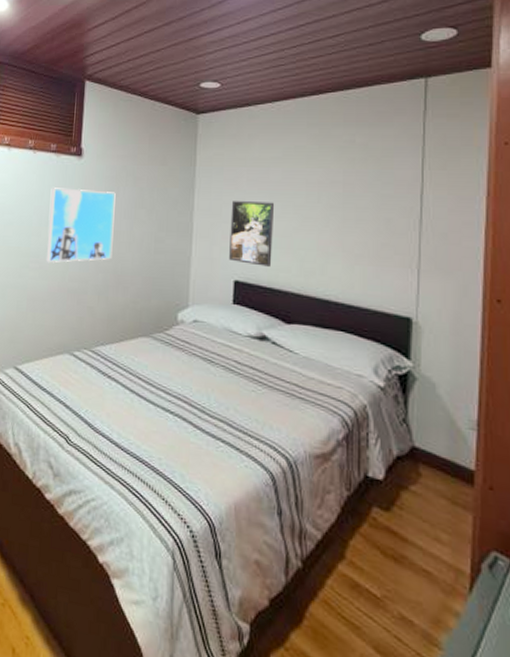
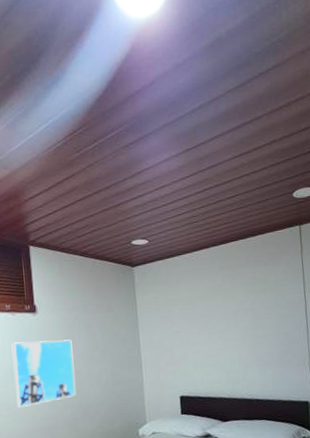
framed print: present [229,201,275,267] -> none [170,331,207,382]

